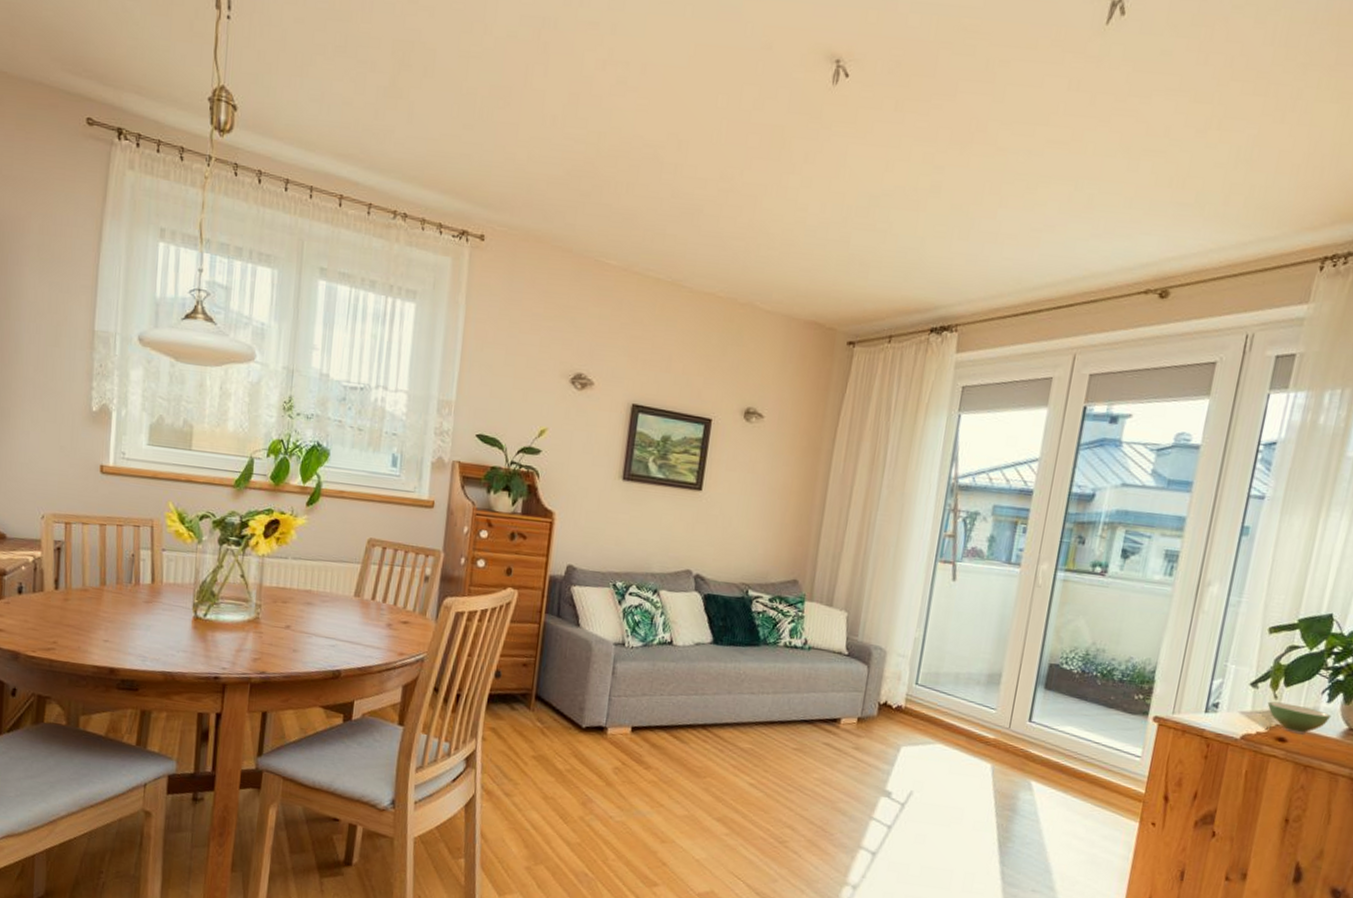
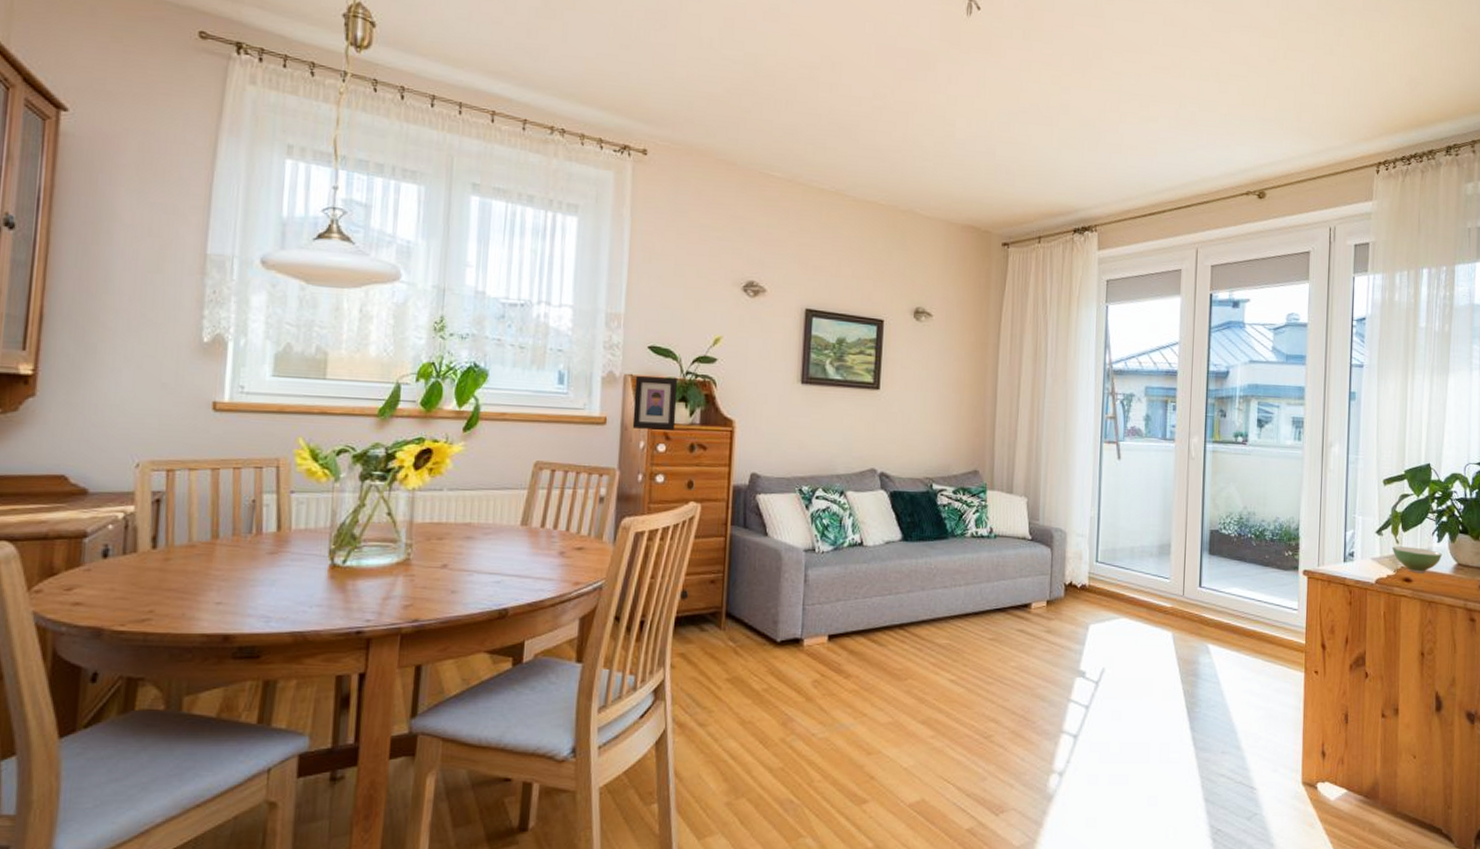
picture frame: none [457,463,502,518] -> present [632,376,677,430]

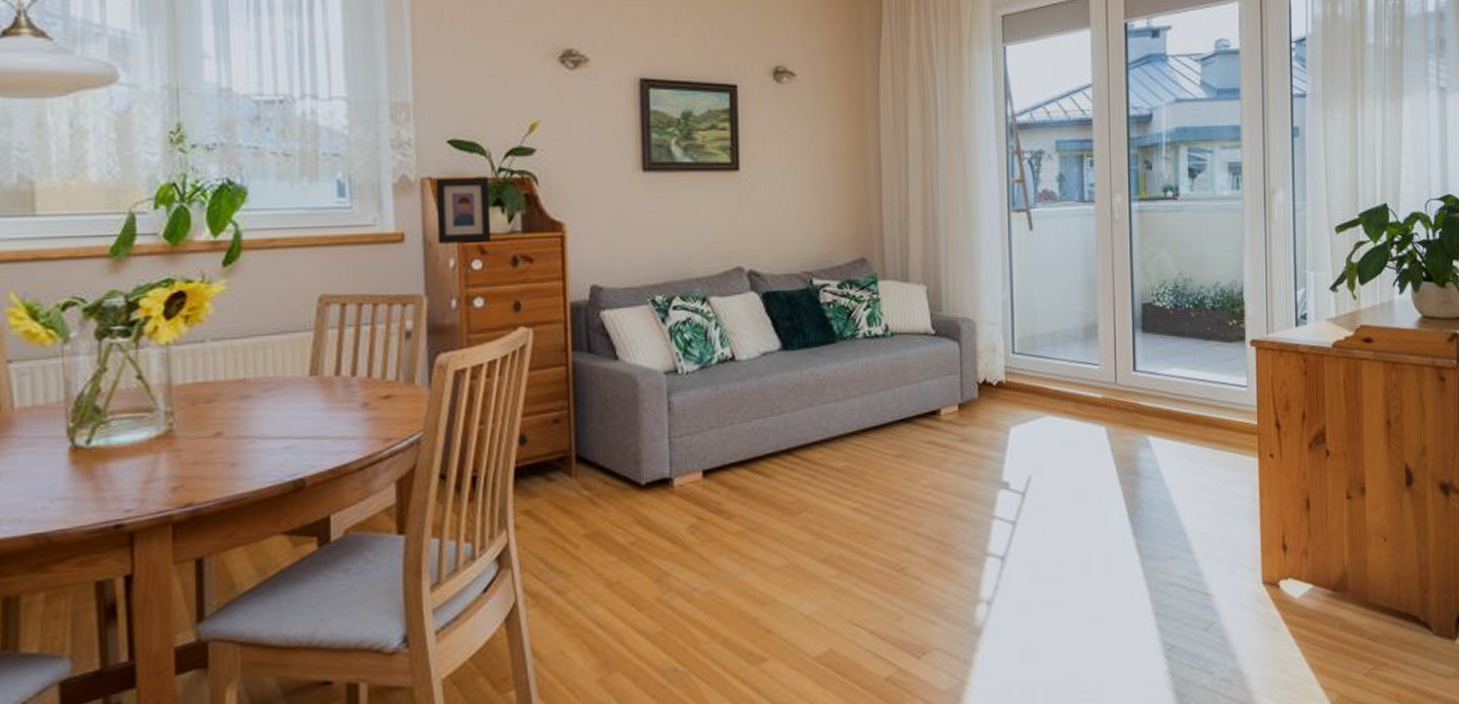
bowl: present [1392,546,1443,574] -> none [1349,301,1406,332]

